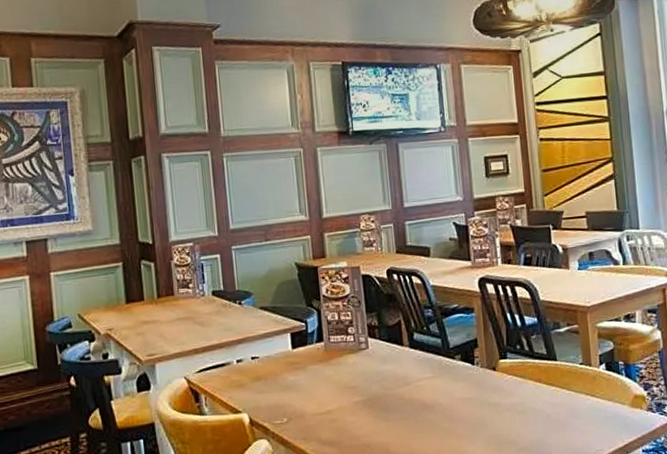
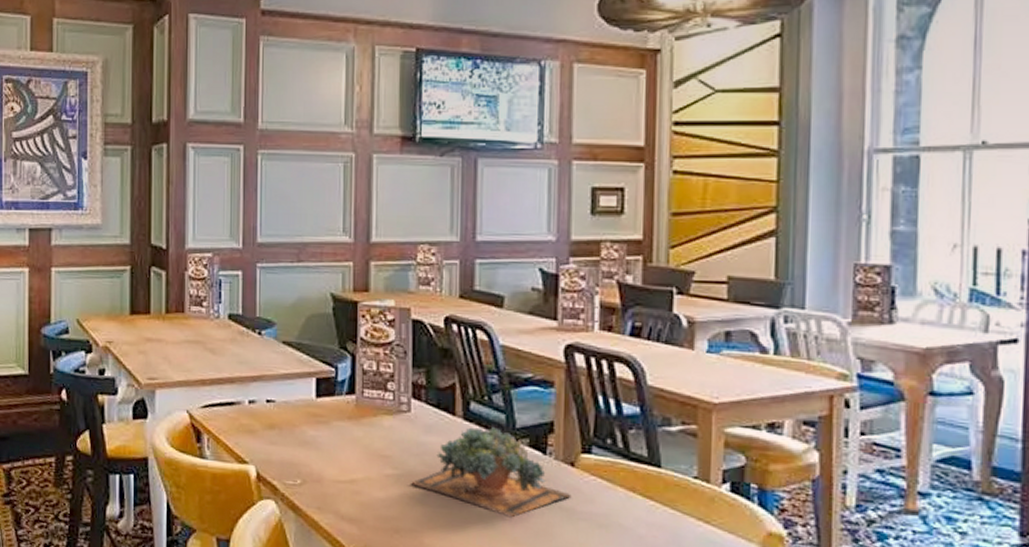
succulent plant: none [375,350,496,419] -> present [411,427,572,518]

